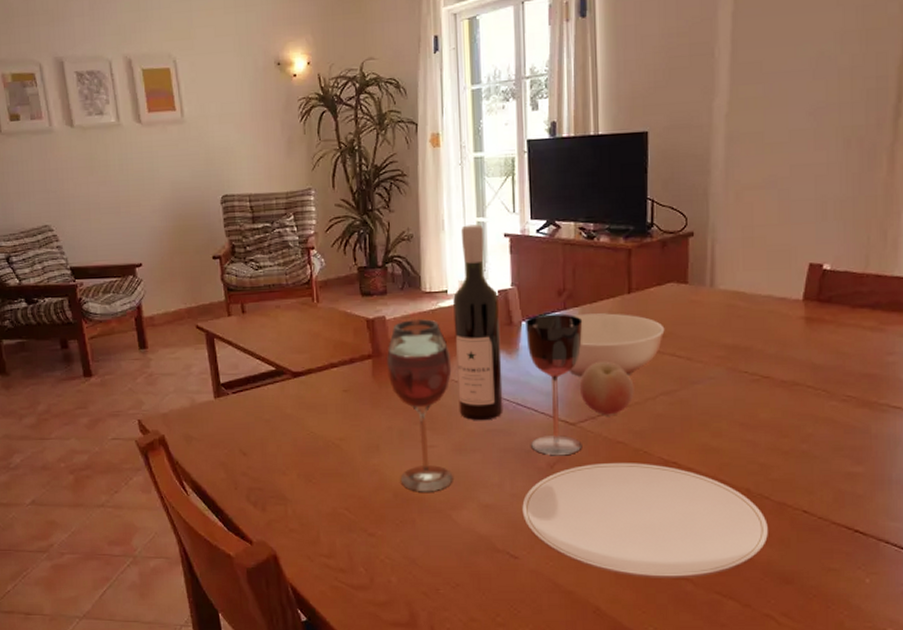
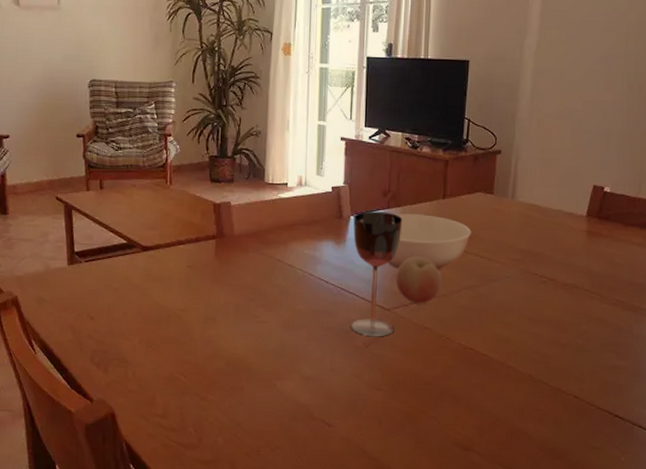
wineglass: present [386,319,453,492] -> none [228,207,287,363]
bottle: present [453,224,503,421] -> none [290,127,332,302]
plate: present [522,463,768,578] -> none [338,345,545,450]

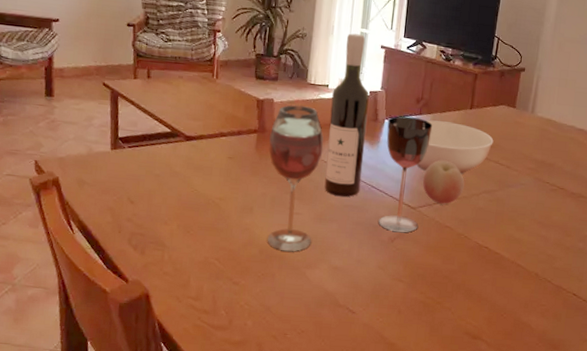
wineglass: none [228,207,287,363] -> present [268,105,324,252]
bottle: none [290,127,332,302] -> present [324,33,369,197]

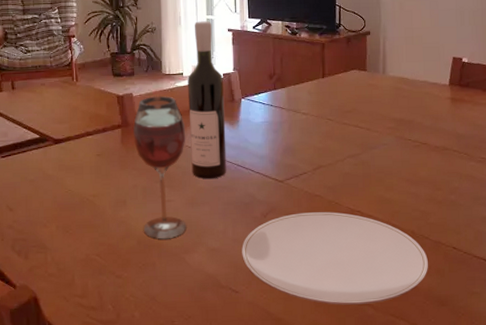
plate: none [363,242,547,340] -> present [242,212,428,305]
wineglass: present [378,116,433,233] -> none [244,93,289,207]
bowl: present [416,120,494,174] -> none [278,93,350,143]
fruit: present [422,161,465,204] -> none [286,132,328,174]

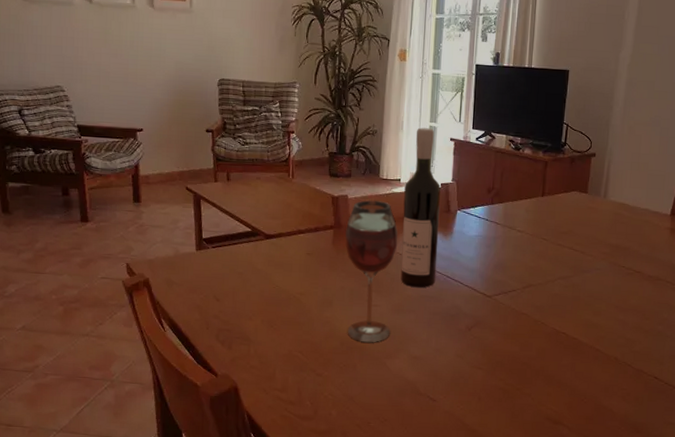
plate: present [242,212,428,305] -> none [443,329,628,424]

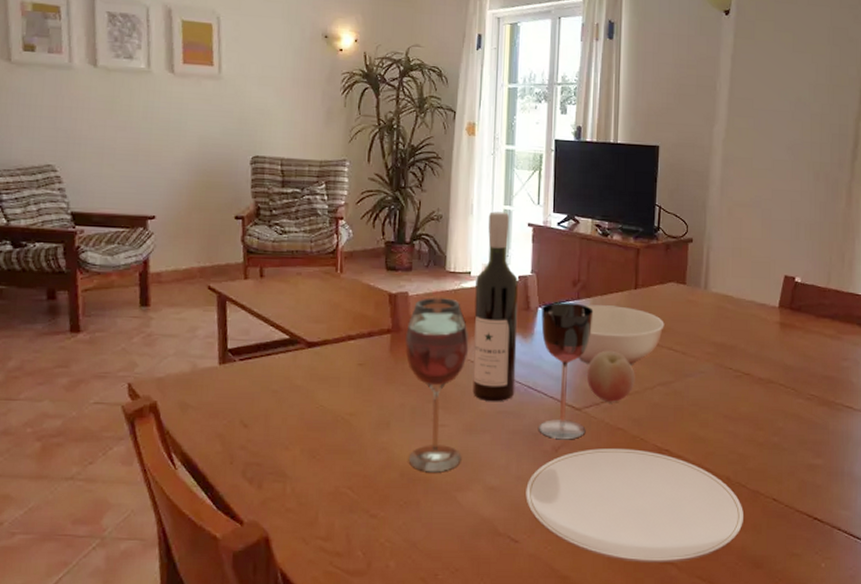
plate: none [443,329,628,424] -> present [526,448,743,563]
wineglass: none [455,206,505,321] -> present [539,302,594,440]
bowl: none [490,209,567,261] -> present [578,305,665,365]
fruit: none [497,249,539,292] -> present [586,351,635,402]

